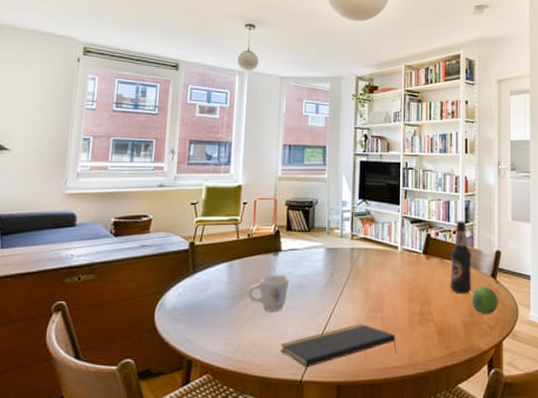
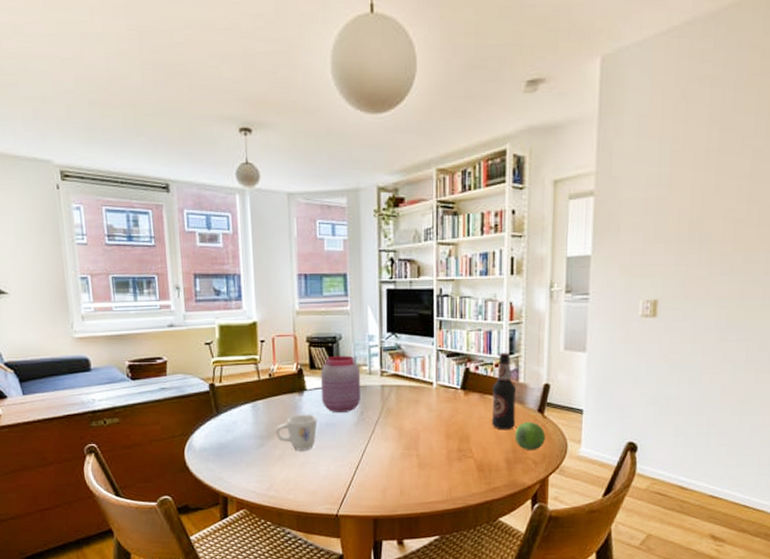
notepad: present [280,323,397,368] -> none [314,460,434,504]
jar: none [294,219,333,274] -> present [320,355,361,413]

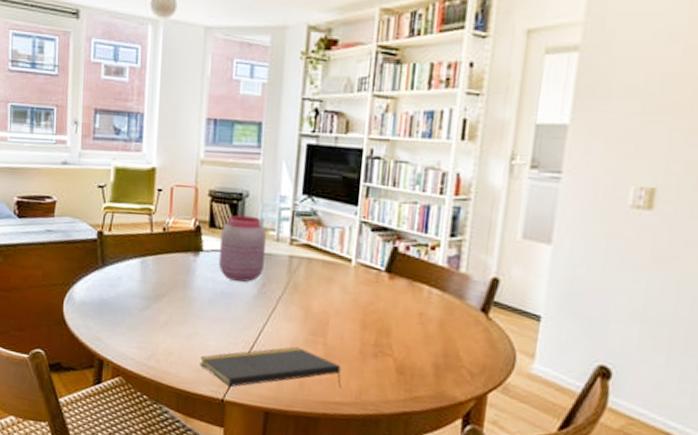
mug: present [275,414,318,450] -> none [163,277,212,320]
notepad: none [314,460,434,504] -> present [200,346,341,389]
bottle: present [492,352,516,430] -> none [420,233,455,329]
fruit: present [514,421,545,450] -> none [447,321,488,358]

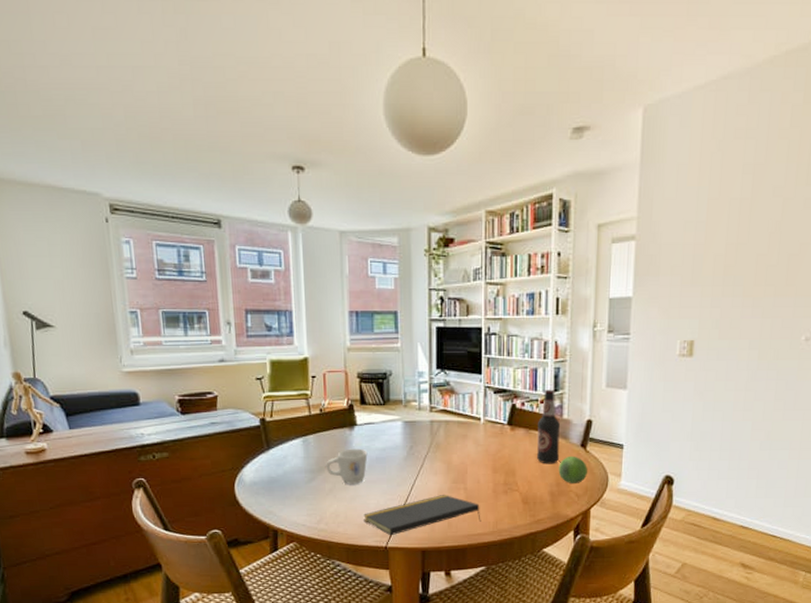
mug: none [163,277,212,320] -> present [326,448,368,484]
jar: present [218,215,267,283] -> none [370,391,411,448]
bottle: none [420,233,455,329] -> present [537,389,560,464]
fruit: none [447,321,488,358] -> present [558,455,587,483]

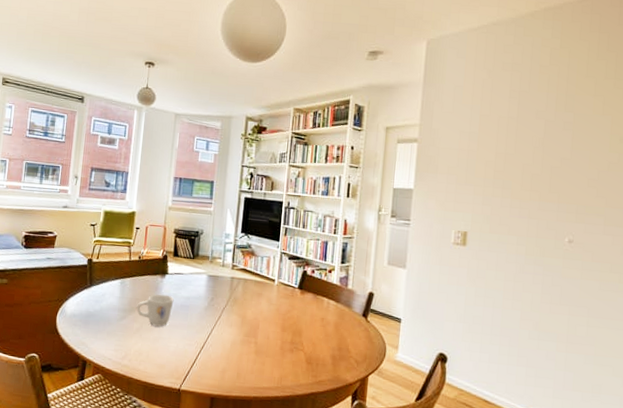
notepad: present [363,494,481,536] -> none [163,345,267,379]
bottle: present [537,389,560,464] -> none [322,261,345,330]
fruit: present [558,455,587,483] -> none [341,323,367,350]

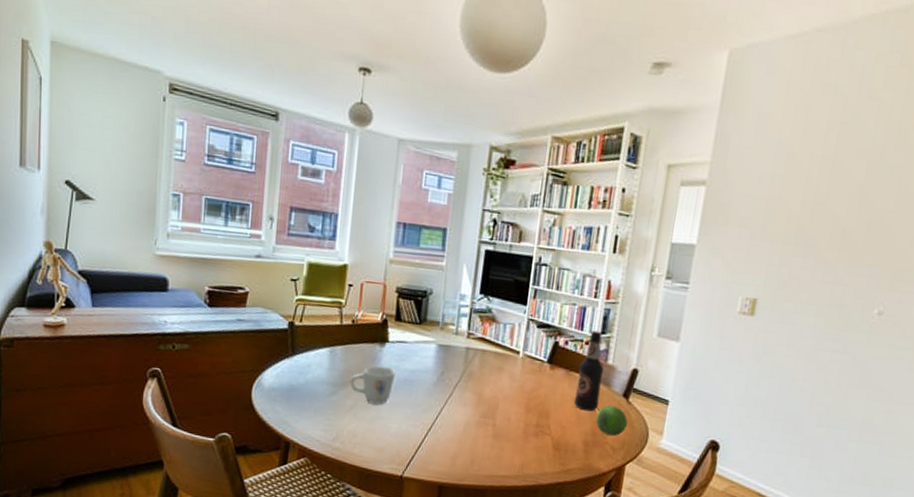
bottle: none [322,261,345,330] -> present [574,330,604,412]
fruit: none [341,323,367,350] -> present [595,405,628,436]

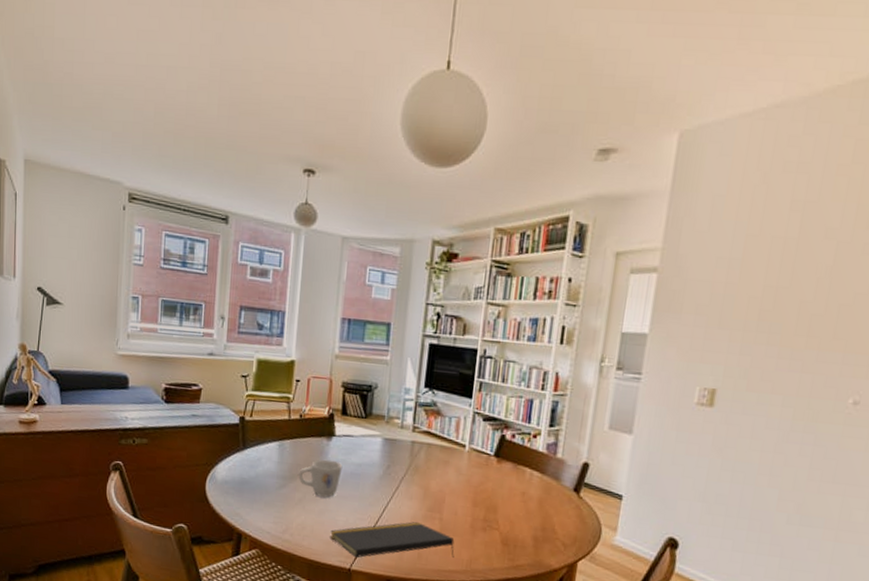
notepad: none [382,427,507,465] -> present [330,521,455,559]
bottle: present [574,330,604,412] -> none [523,423,553,506]
fruit: present [595,405,628,436] -> none [545,499,579,532]

